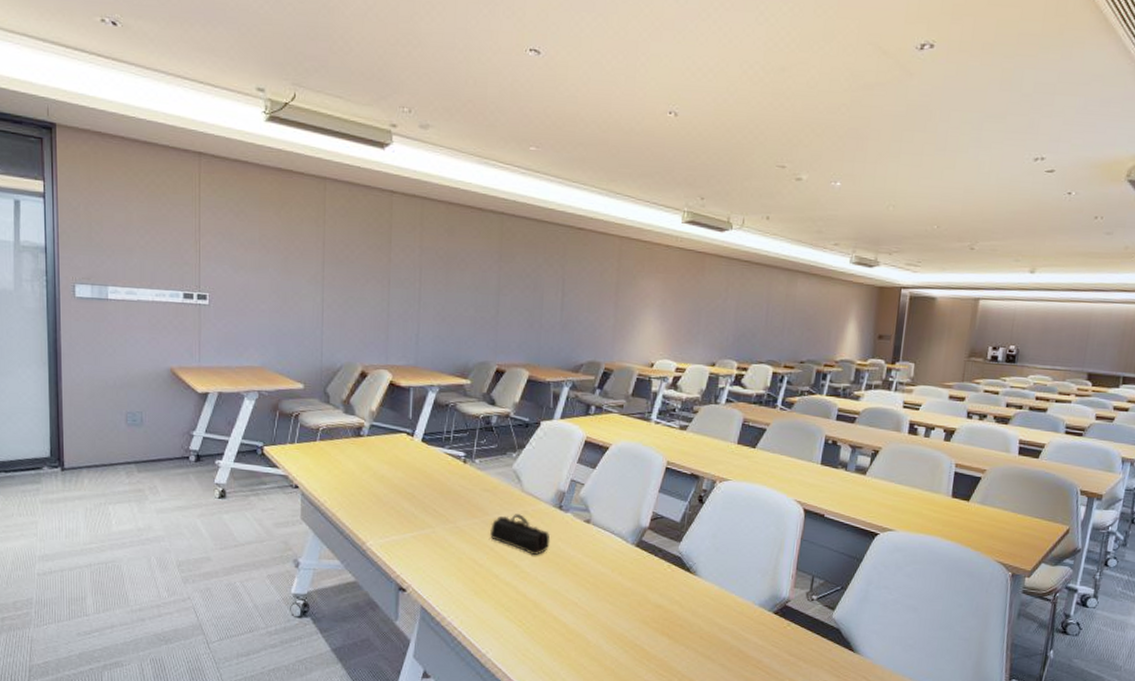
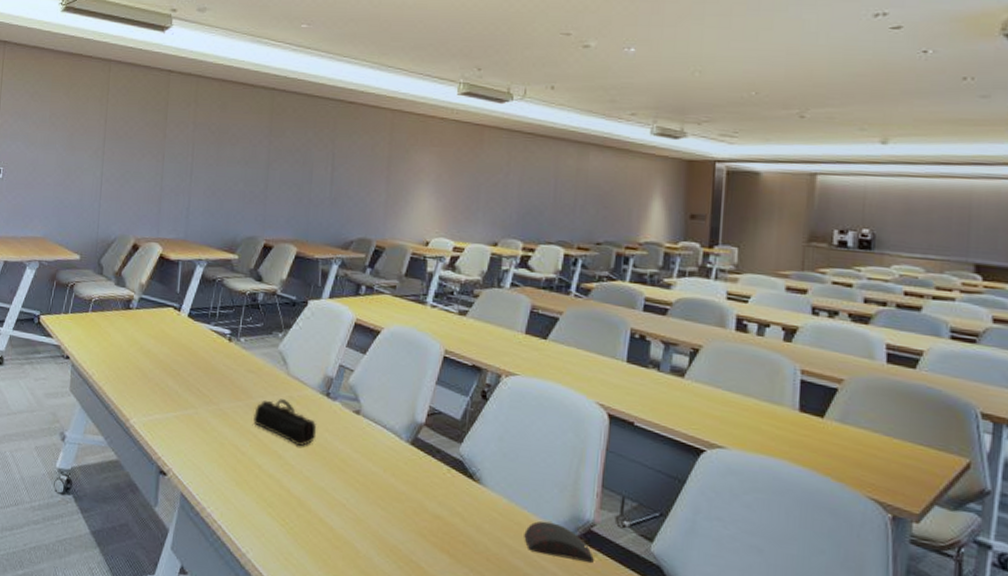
computer mouse: none [731,601,788,631] -> present [524,521,594,563]

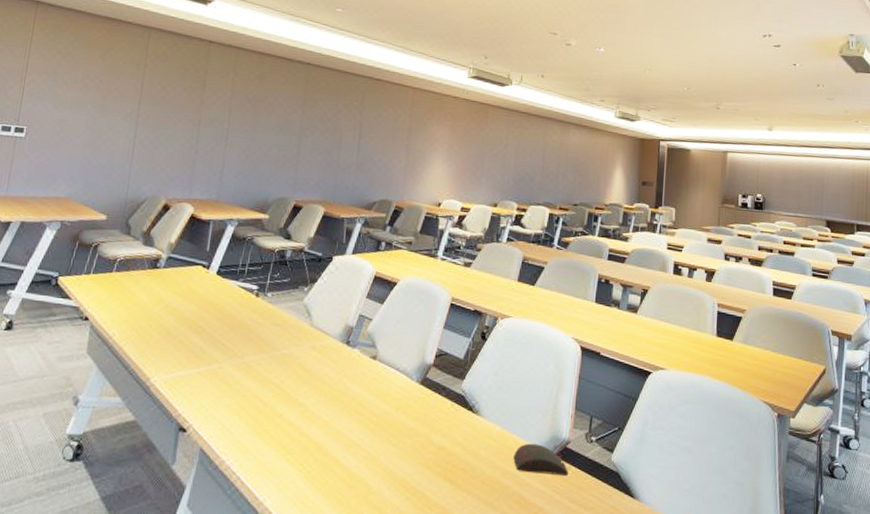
pencil case: present [253,399,317,446] -> none [277,349,337,393]

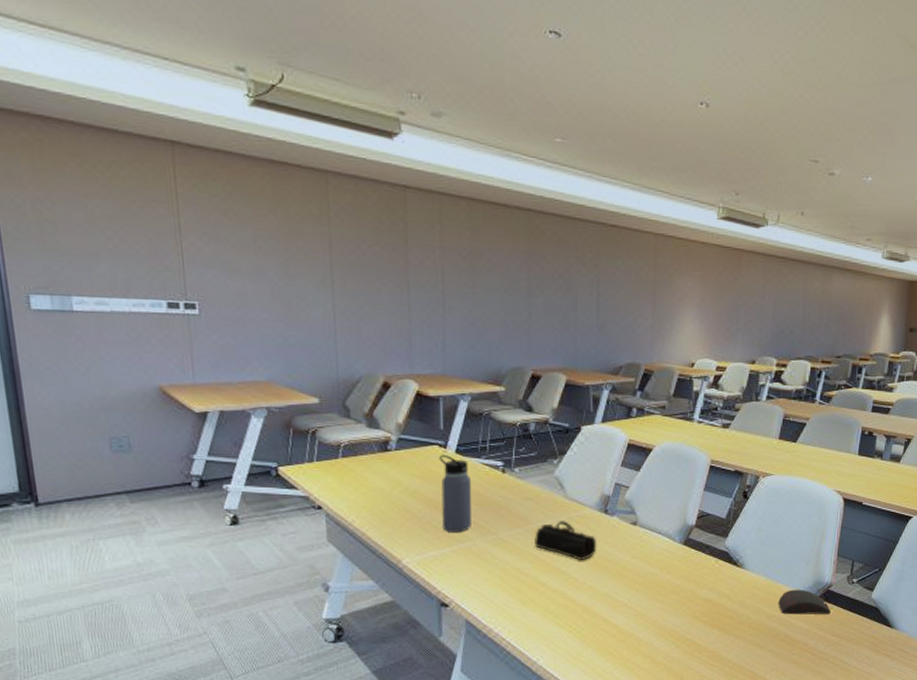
water bottle: none [193,274,227,354] -> present [439,454,472,532]
pencil case: none [277,349,337,393] -> present [535,521,597,561]

